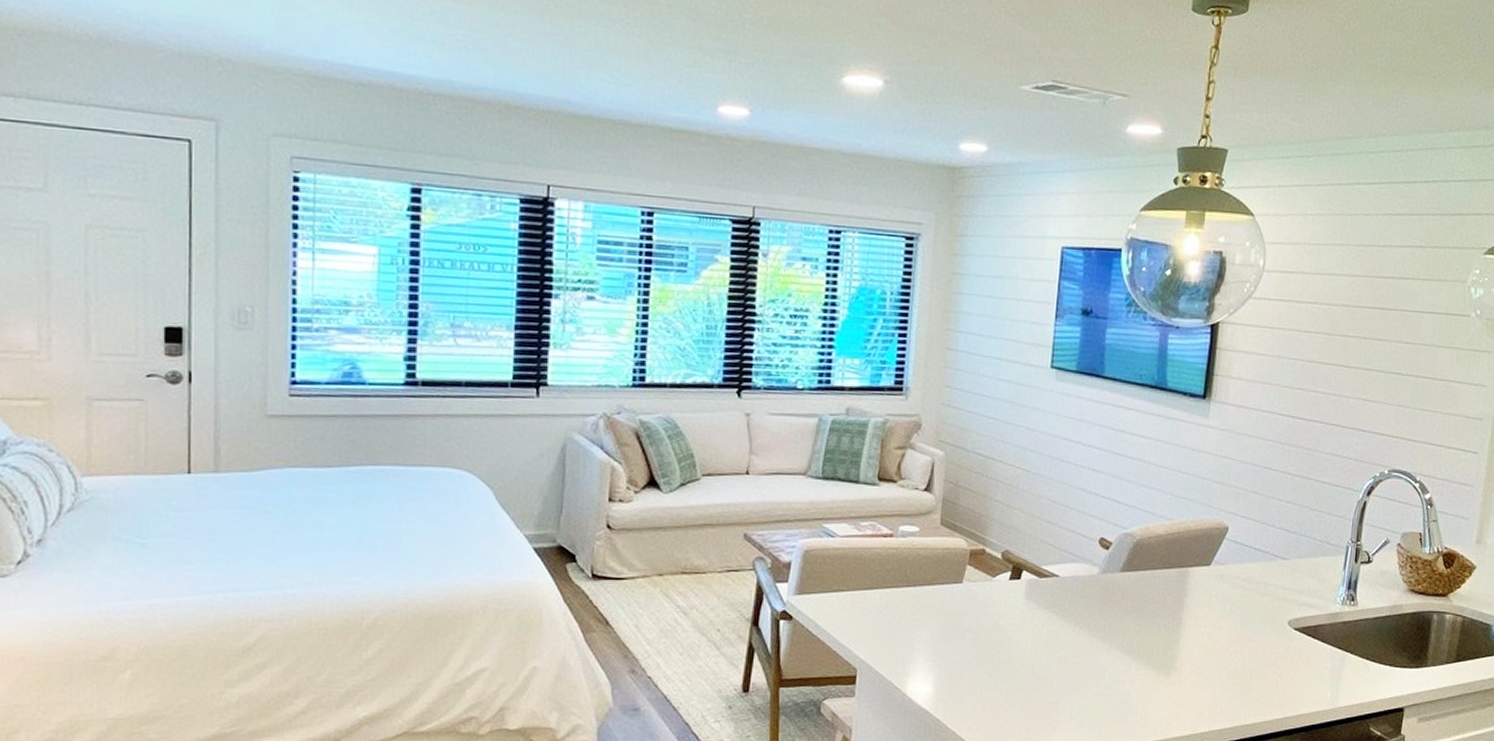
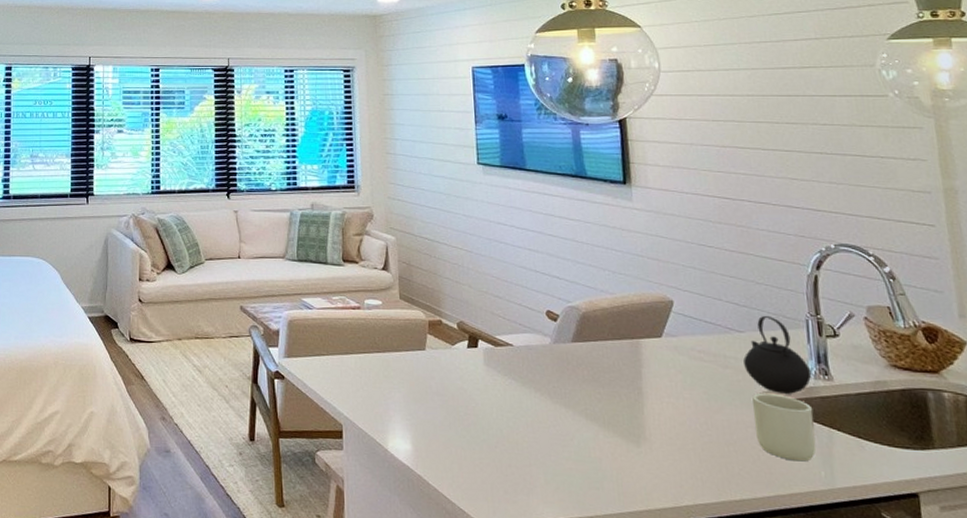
mug: none [1278,619,1334,684] -> present [752,393,817,462]
kettle: none [1282,542,1341,620] -> present [743,315,812,394]

